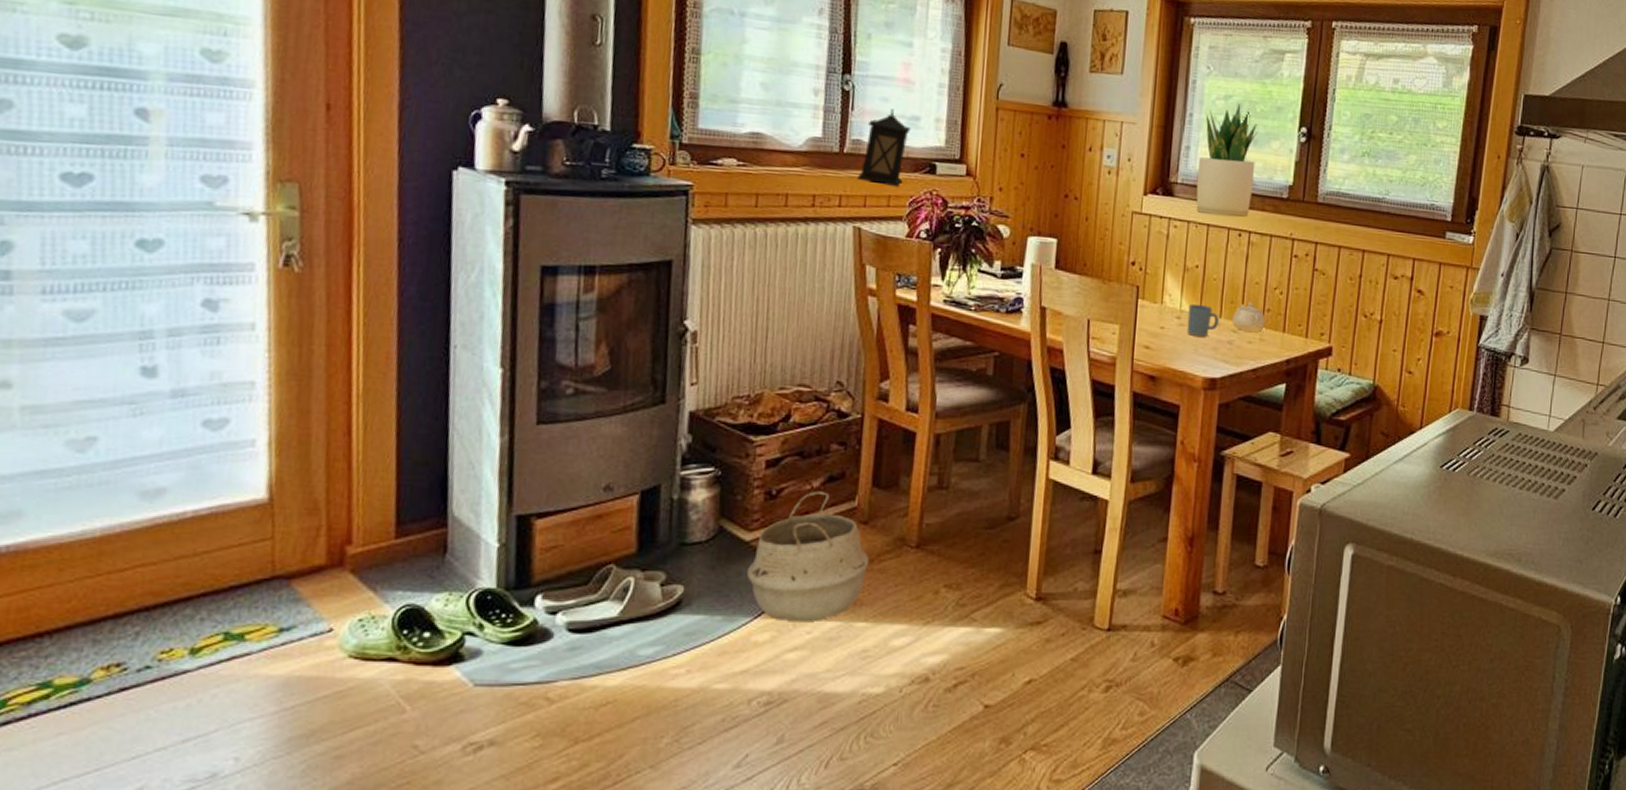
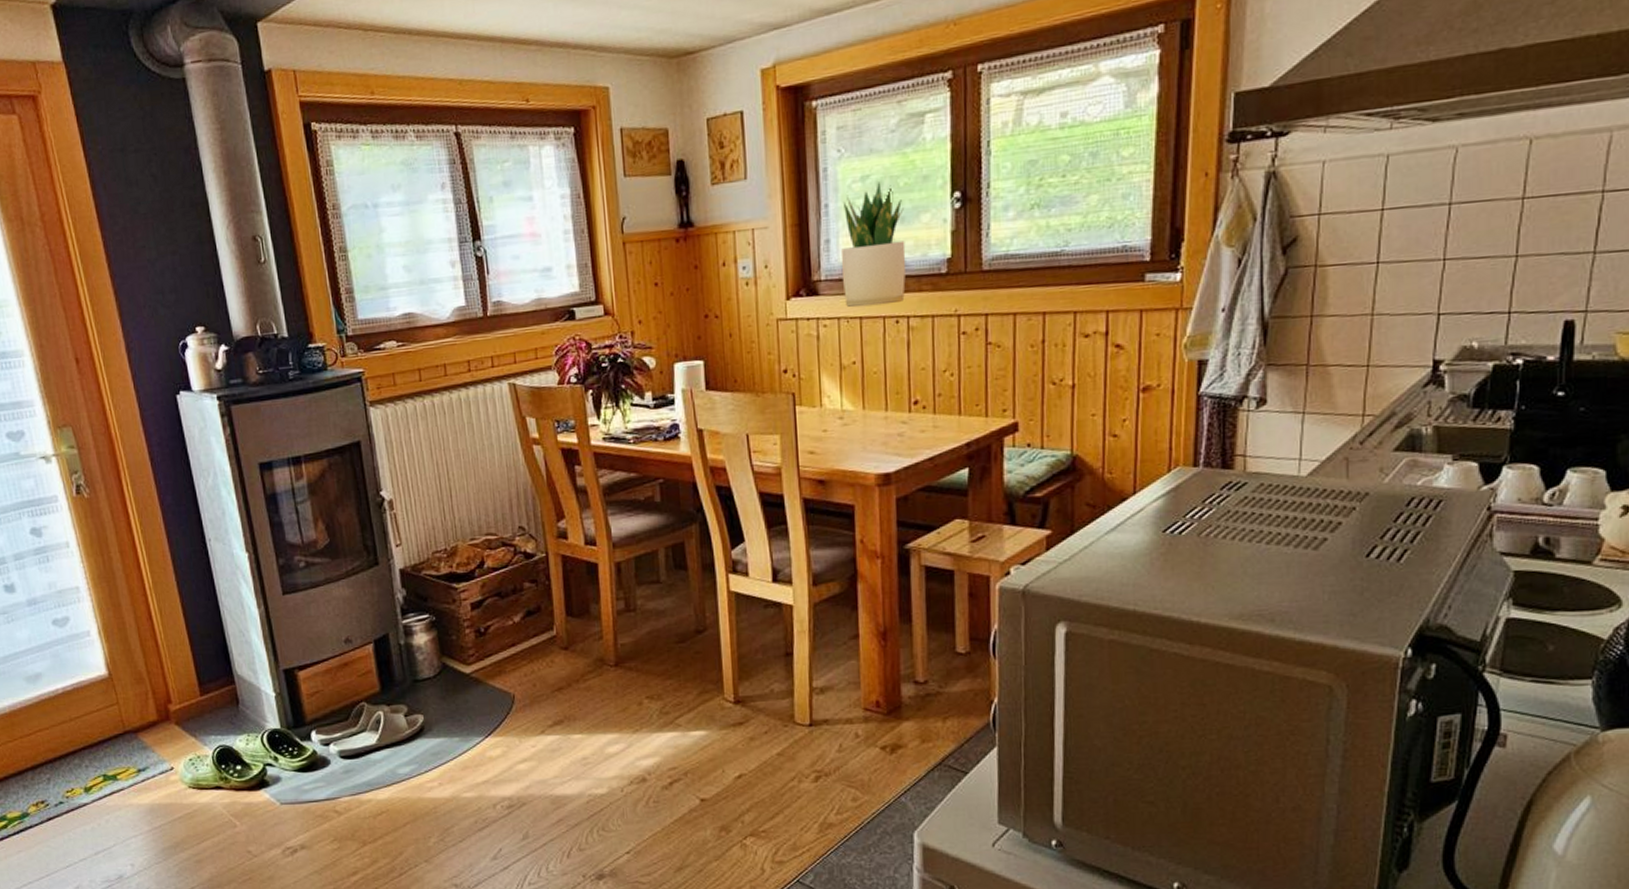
woven basket: present [746,491,870,621] -> none [471,625,576,738]
lantern: present [857,109,911,188] -> none [504,265,545,340]
mug: present [1186,304,1219,337] -> none [850,400,885,434]
teapot: present [1231,302,1267,333] -> none [899,389,939,421]

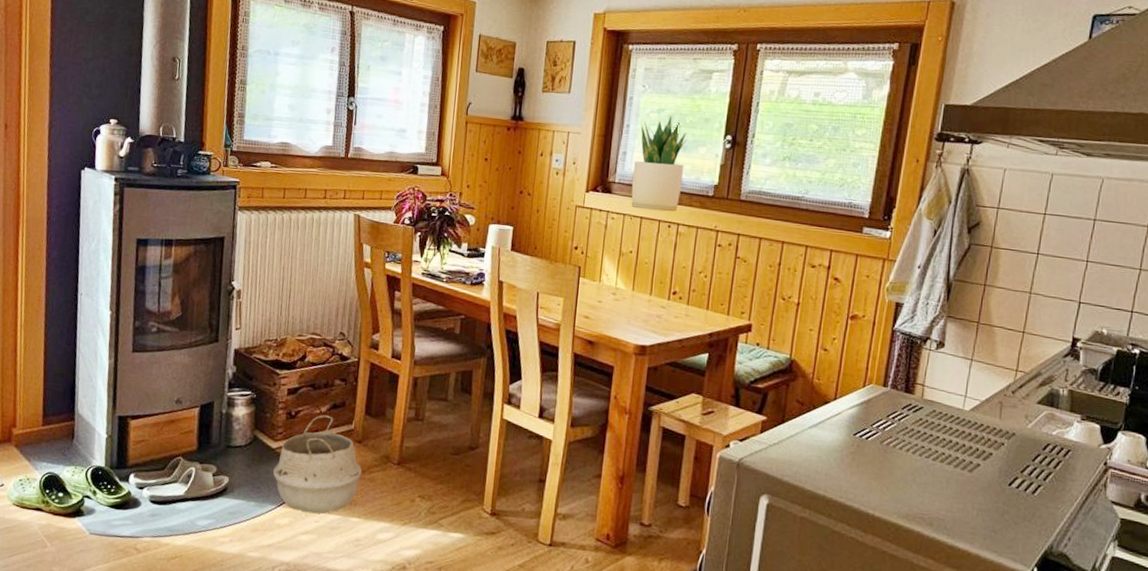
woven basket: none [471,625,576,738] -> present [272,414,363,514]

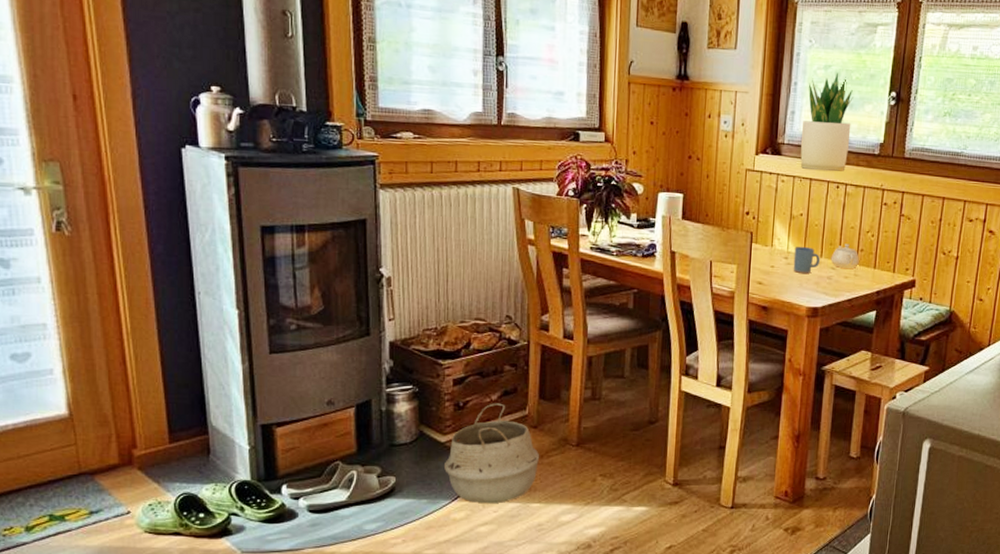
mug: none [621,283,649,311] -> present [793,246,820,273]
teapot: none [660,283,692,309] -> present [830,243,860,269]

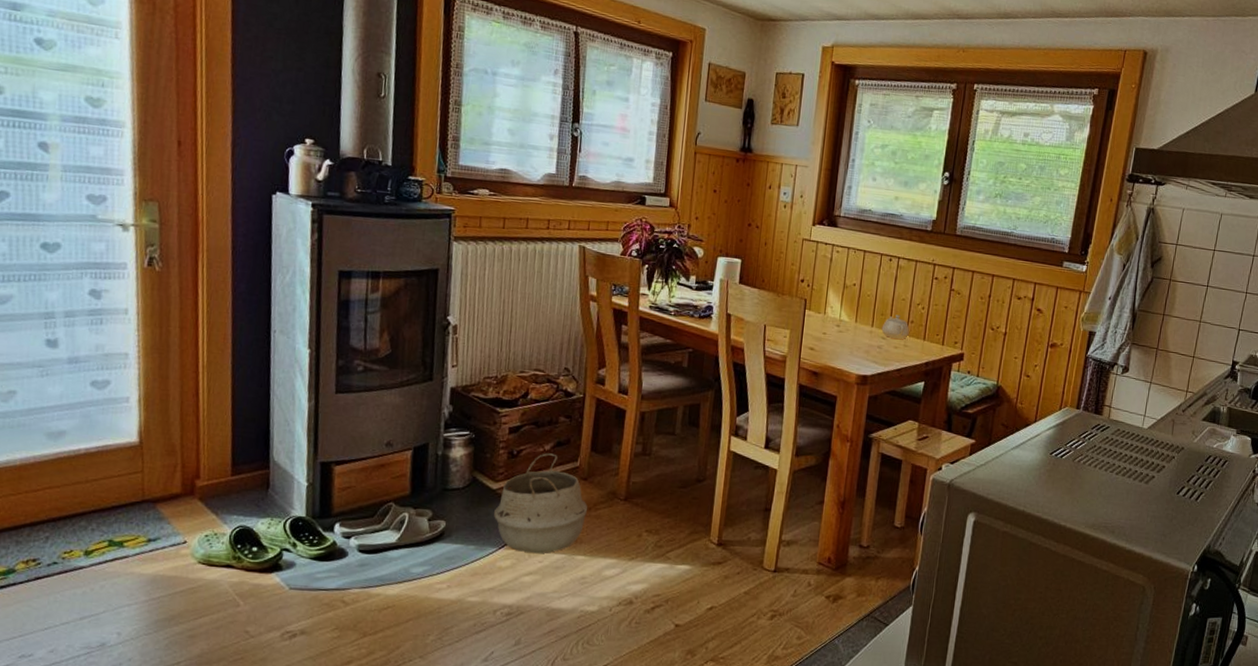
mug: present [793,246,820,273] -> none [844,315,871,342]
planter: present [800,72,853,172] -> none [855,152,908,246]

